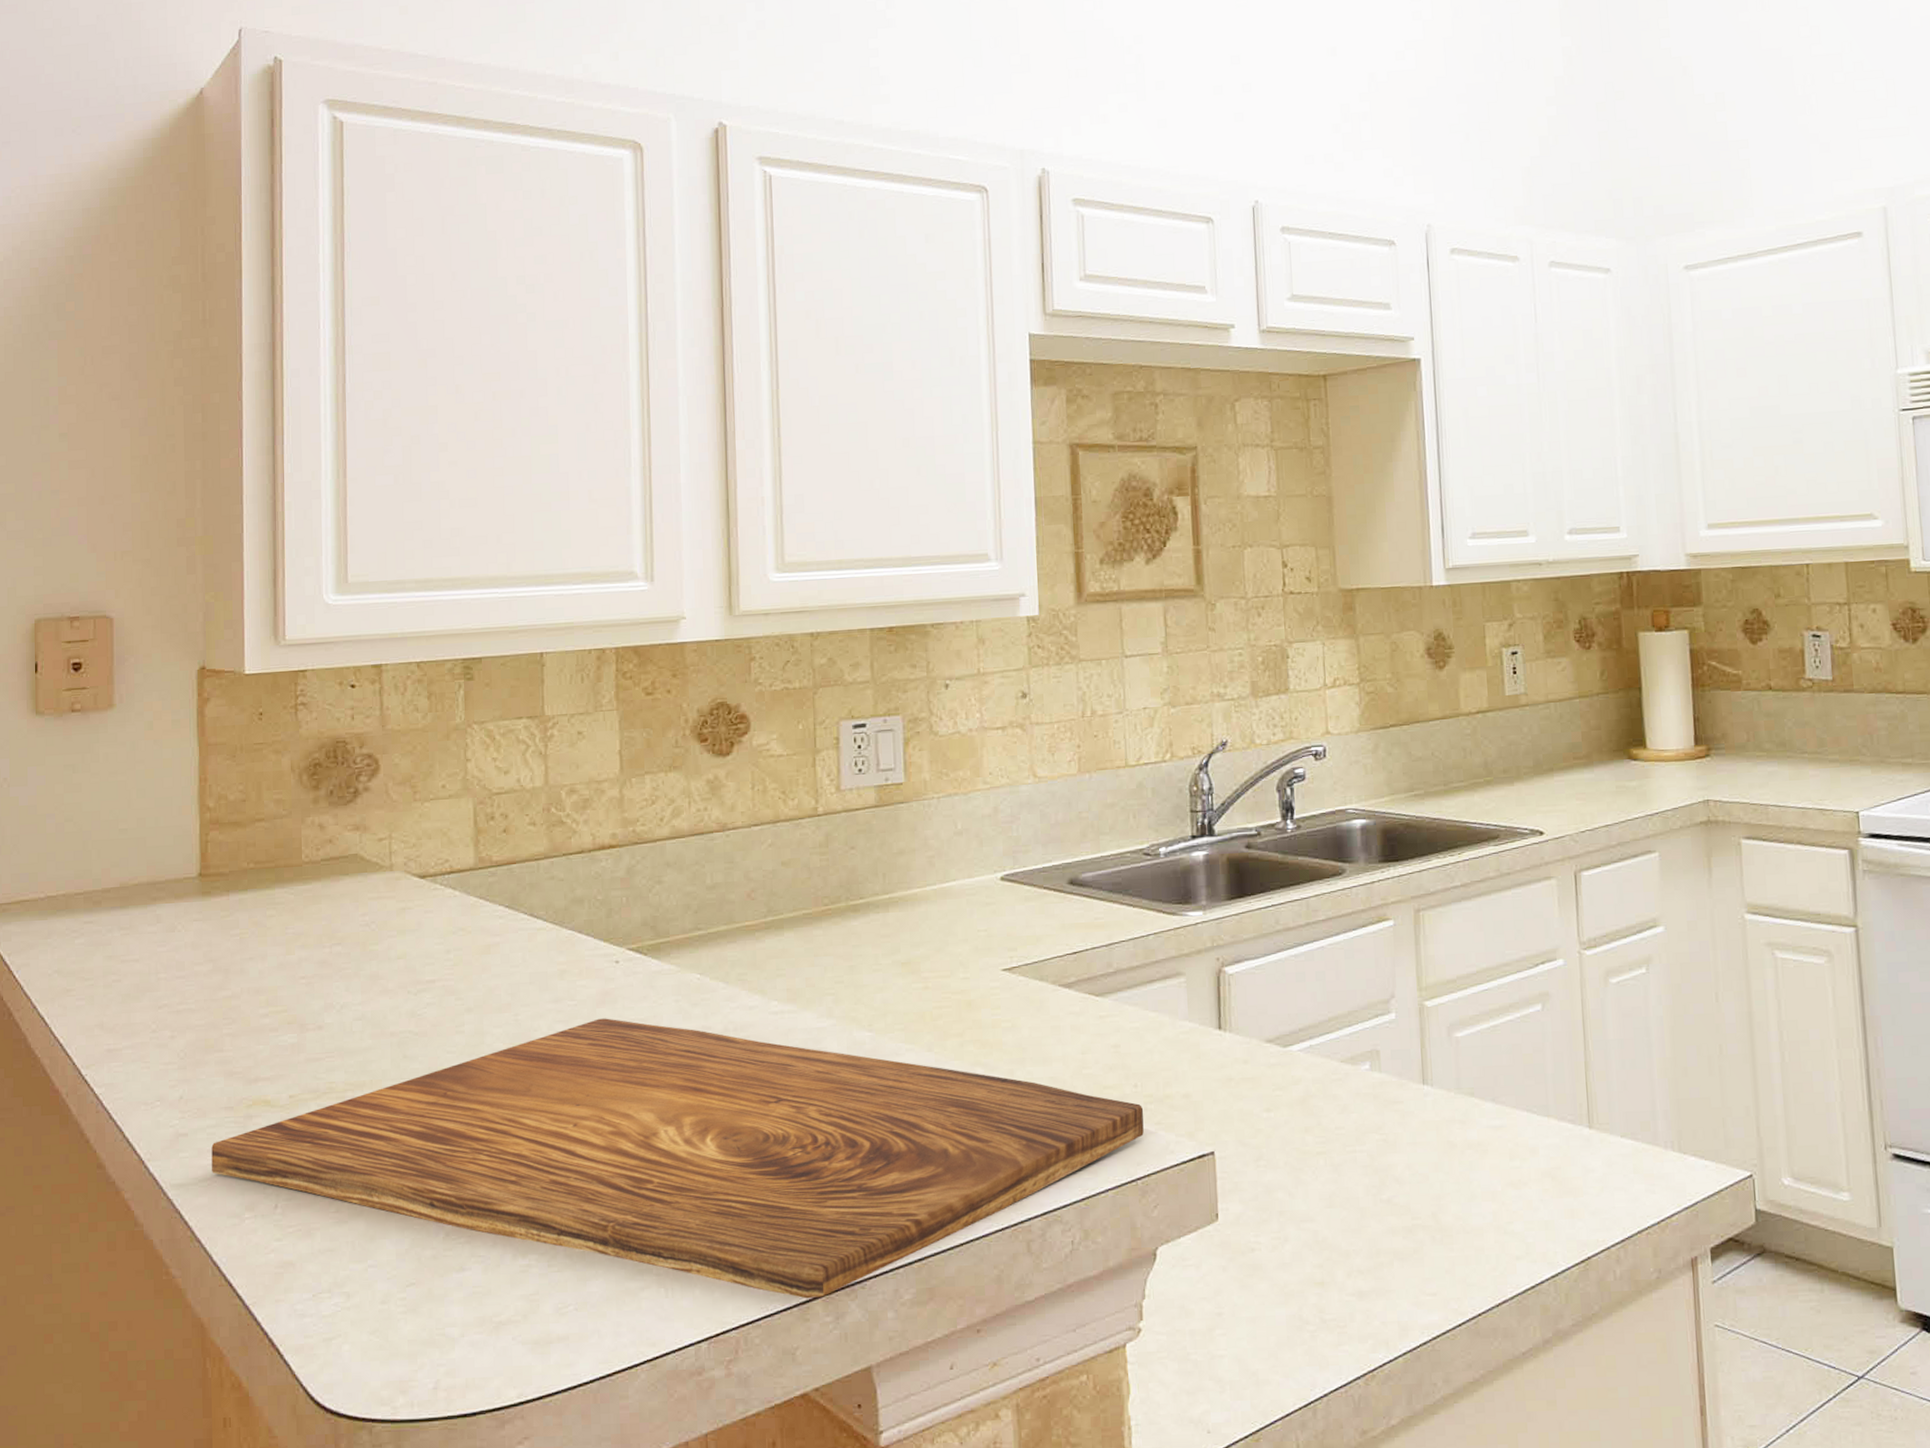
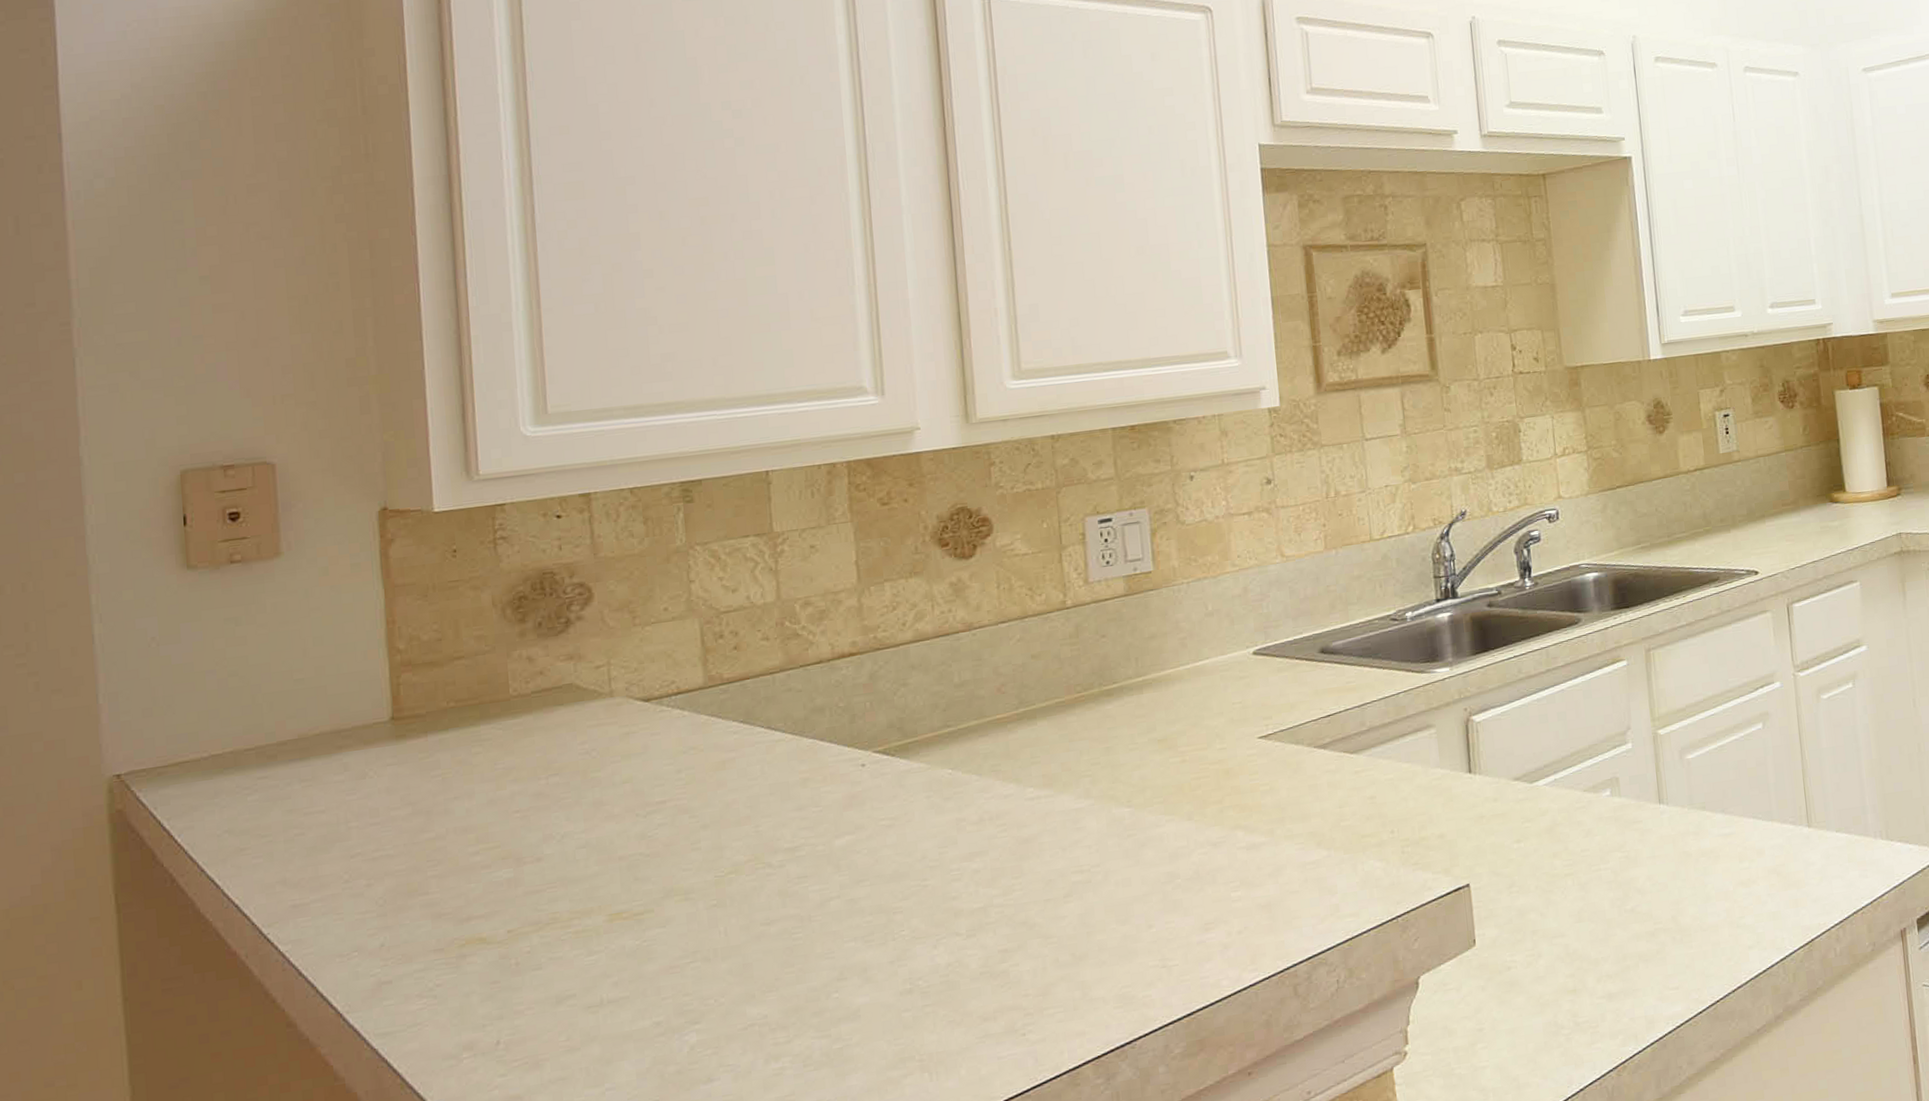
cutting board: present [211,1018,1144,1299] -> none [420,820,1402,1065]

